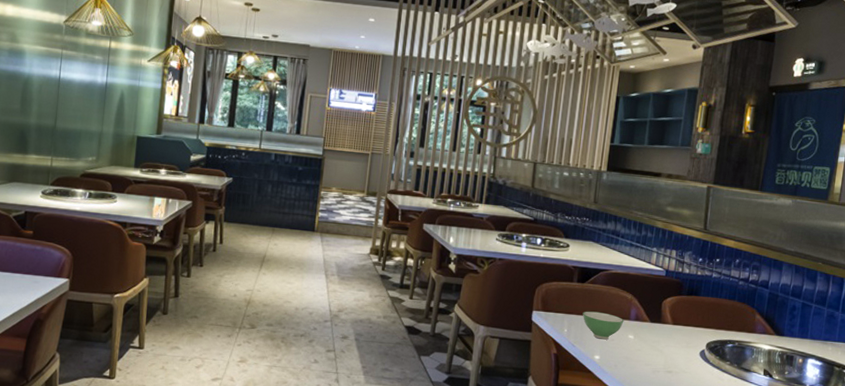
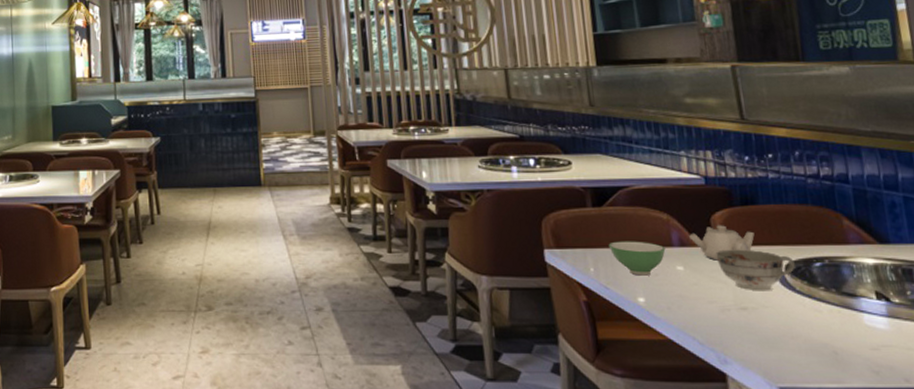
teapot: none [643,308,691,334] -> present [689,225,755,261]
teacup: none [659,326,714,361] -> present [715,249,795,291]

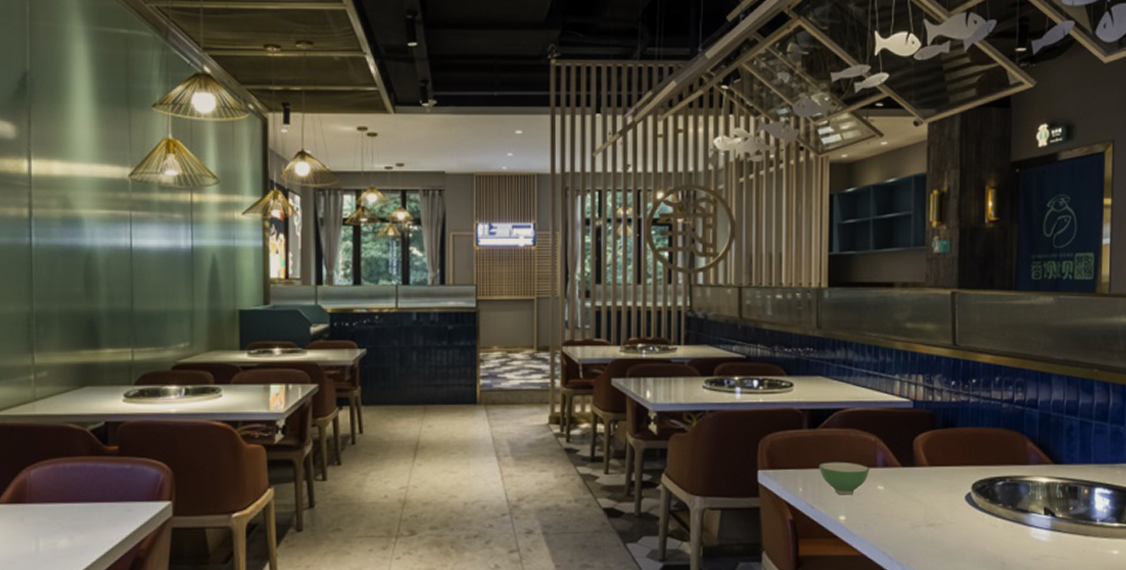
teapot: present [689,225,755,261] -> none [893,447,950,480]
teacup: present [715,249,795,291] -> none [914,469,981,509]

